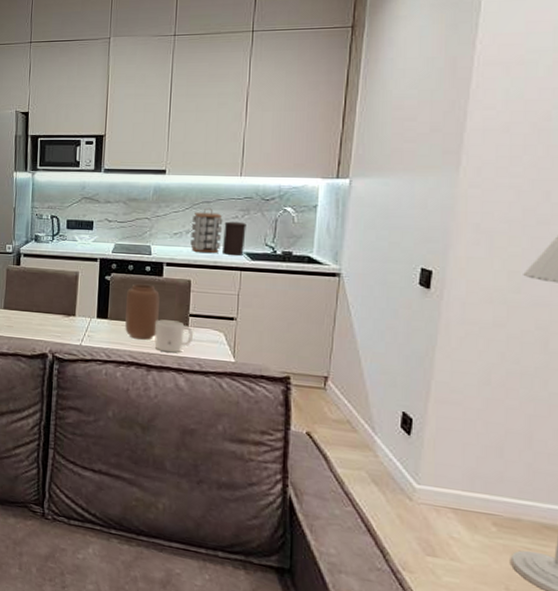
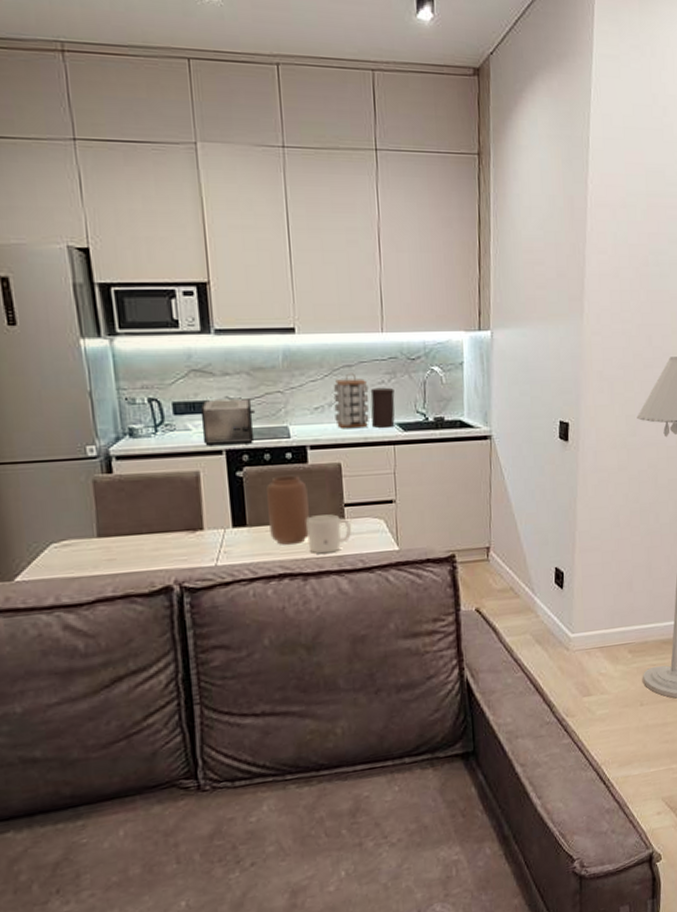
toaster: none [84,220,127,256] -> present [200,399,256,446]

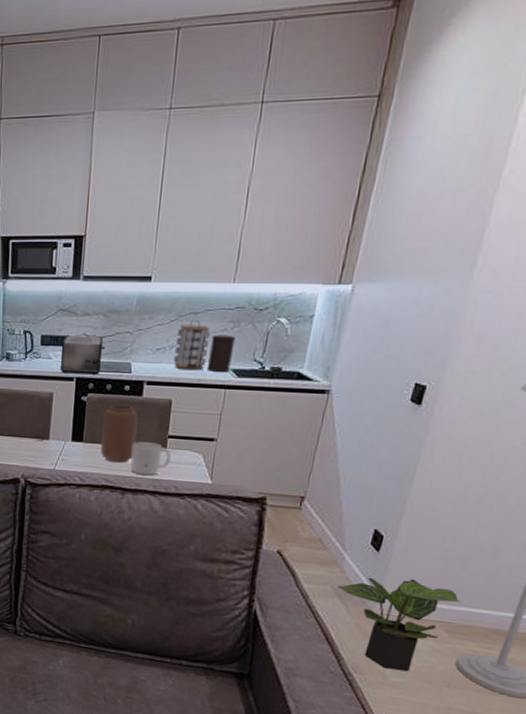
potted plant: none [535,609,634,705] -> present [337,577,461,672]

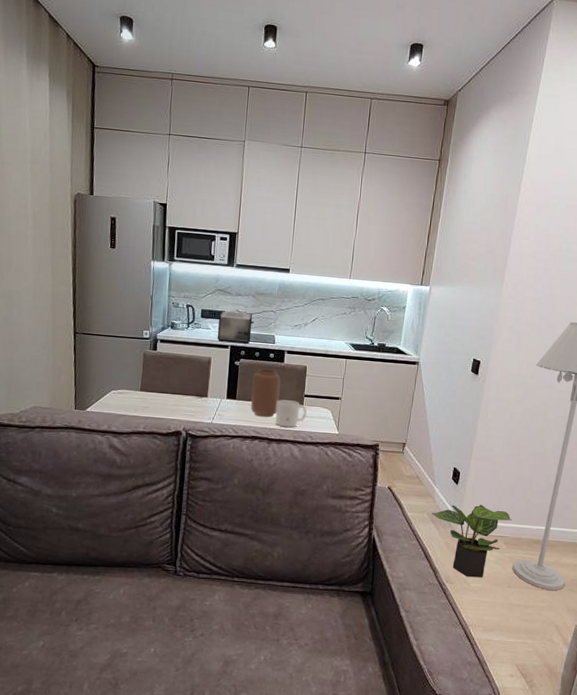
spice rack: present [173,319,211,371] -> none [307,304,334,344]
canister: present [206,334,236,372] -> none [332,316,352,346]

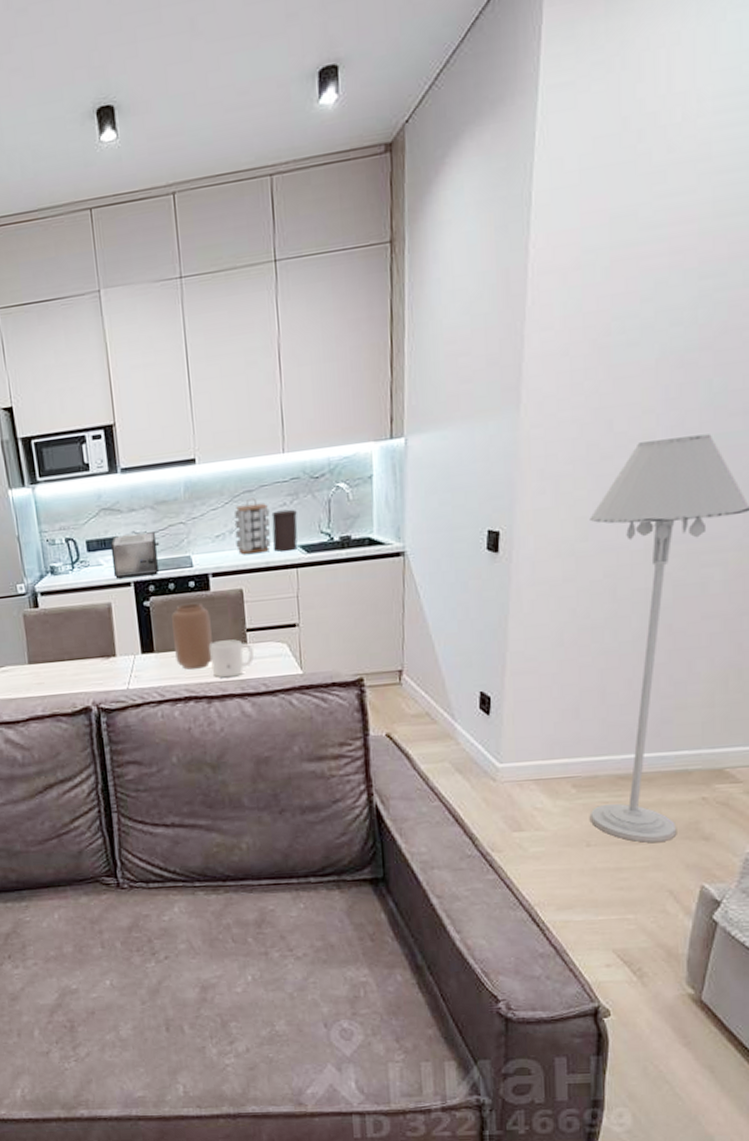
spice rack: none [307,304,334,344] -> present [233,497,271,554]
canister: none [332,316,352,346] -> present [271,509,298,552]
potted plant: present [431,504,512,578] -> none [455,737,581,840]

